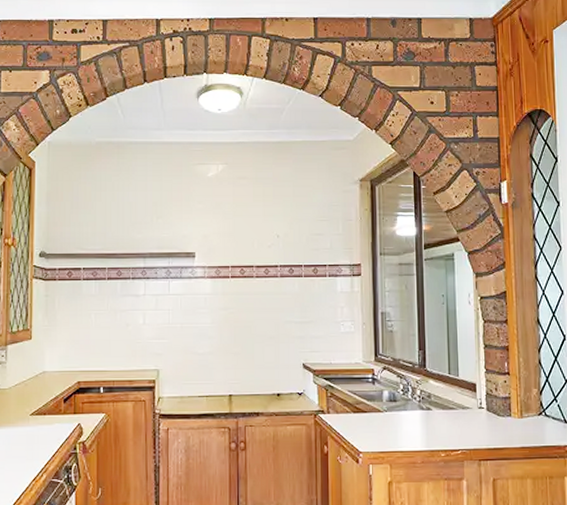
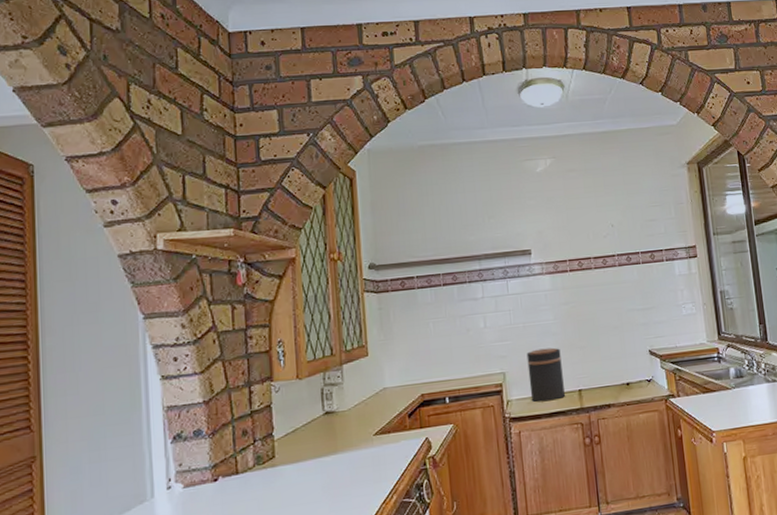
cylinder: none [181,350,215,402] -> present [526,347,565,403]

